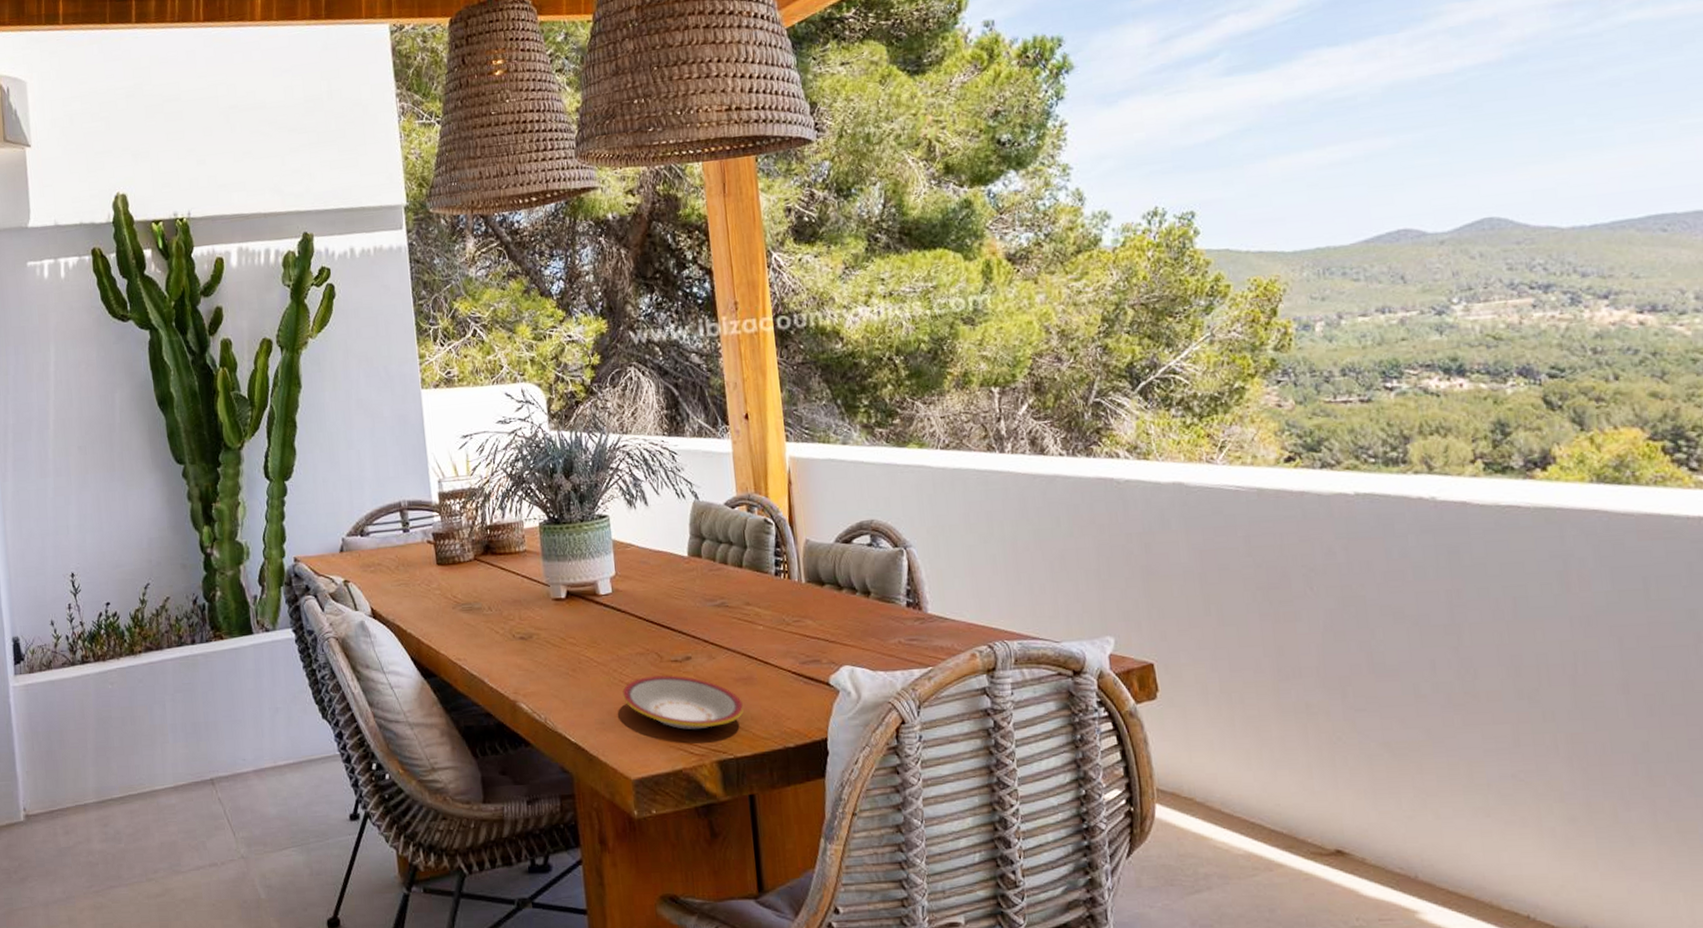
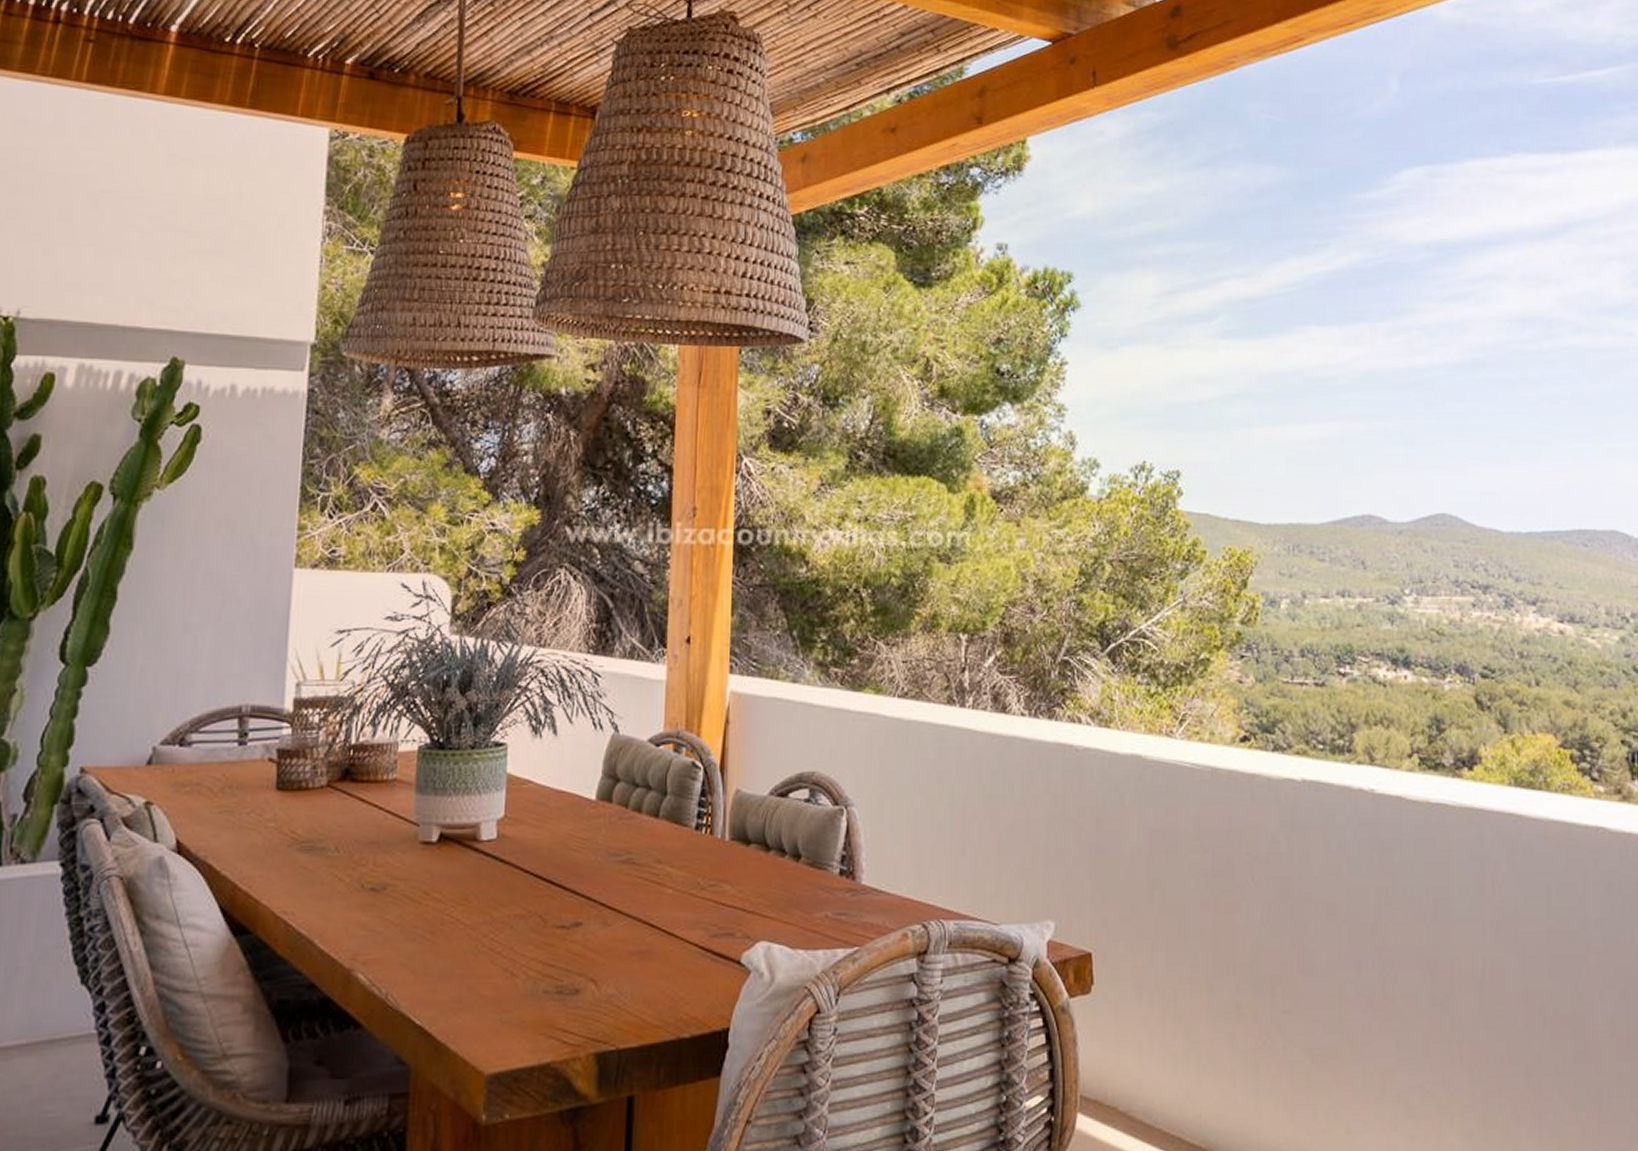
plate: present [622,675,744,730] -> none [490,944,636,1014]

